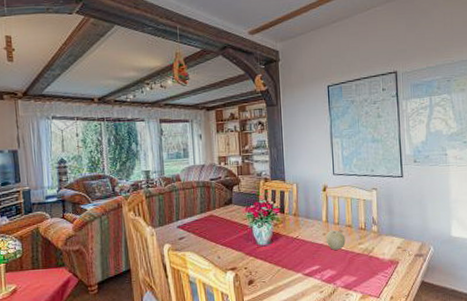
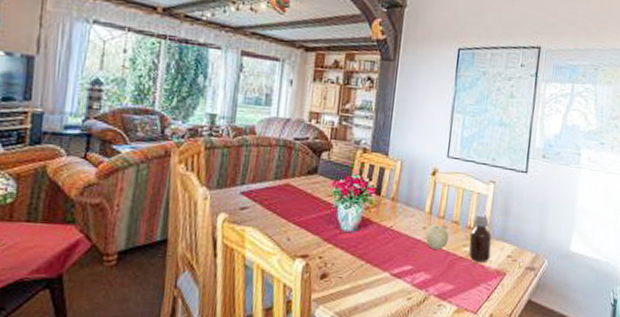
bottle: none [362,217,383,256] -> present [469,215,492,262]

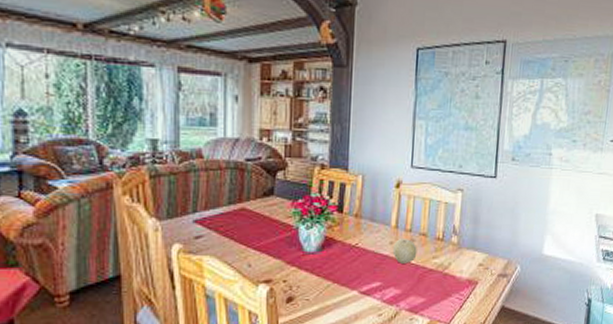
bottle: present [469,215,492,262] -> none [438,226,462,273]

